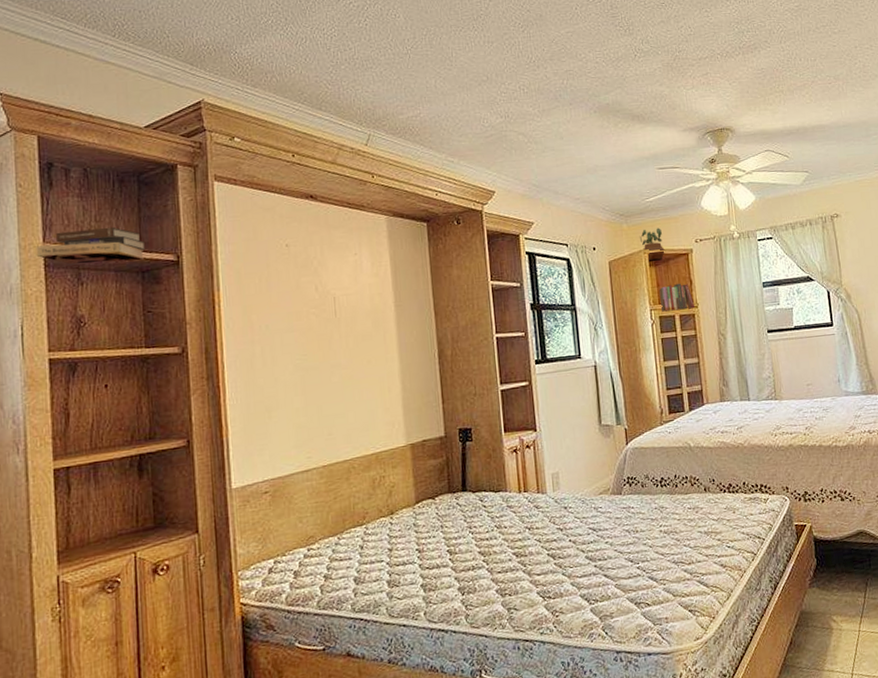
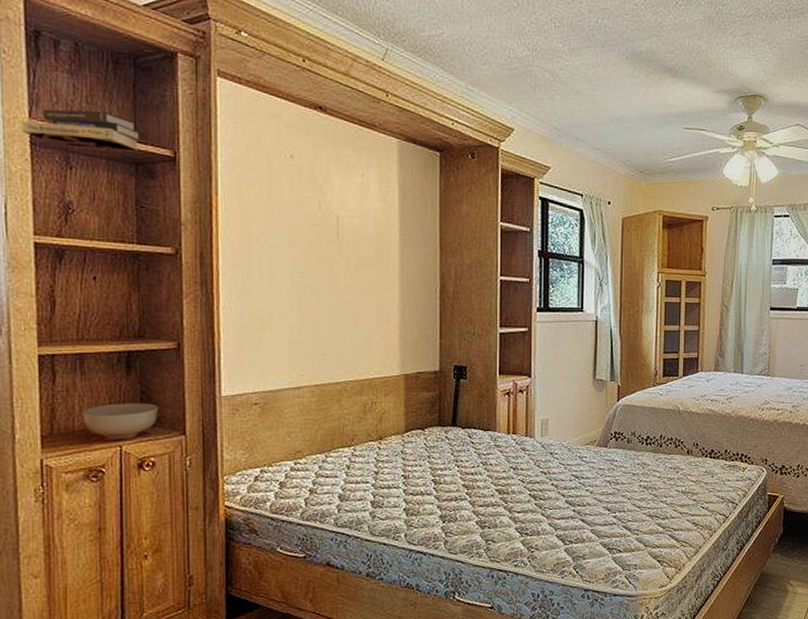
bowl: none [97,504,172,547] -> present [82,403,159,440]
potted plant: present [639,227,666,263] -> none [656,190,681,225]
books: present [658,283,695,312] -> none [668,249,703,277]

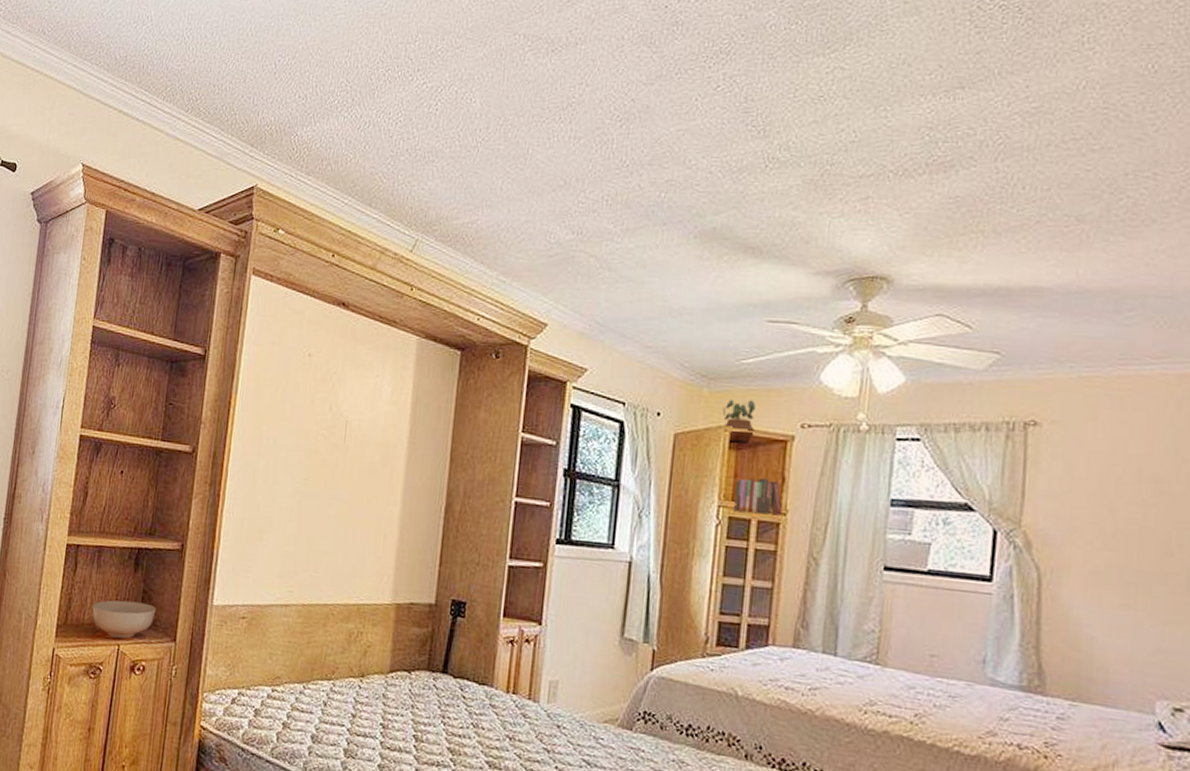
books: present [21,109,141,152] -> none [86,309,179,350]
potted plant: none [656,190,681,225] -> present [722,400,756,445]
books: none [668,249,703,277] -> present [732,478,783,516]

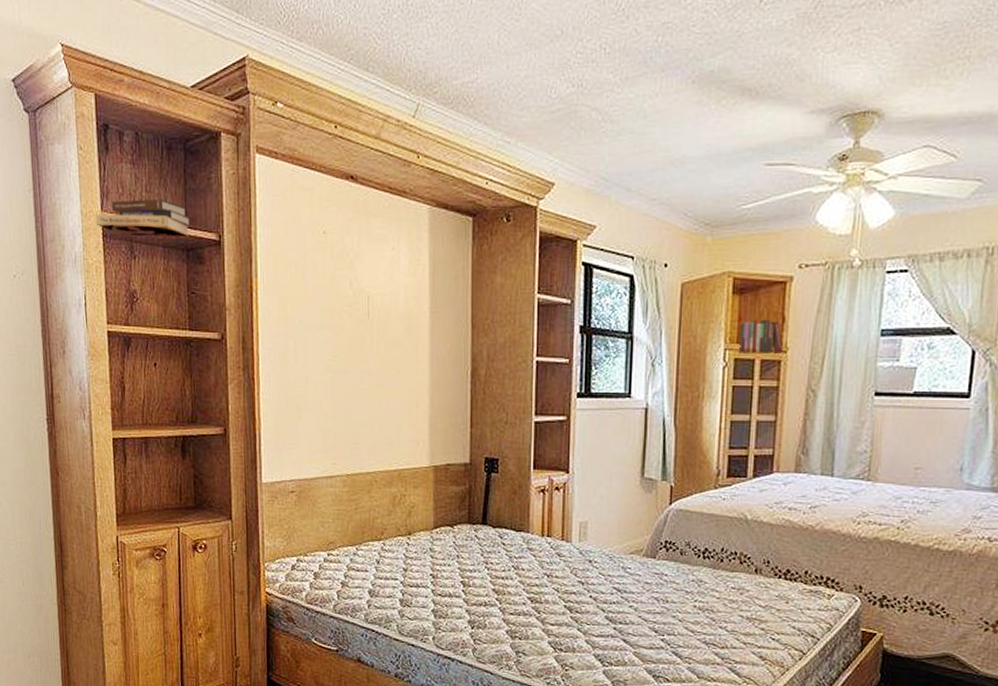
books: none [86,309,179,350] -> present [95,198,191,238]
bowl: present [92,600,157,639] -> none [147,486,209,522]
potted plant: present [722,400,756,445] -> none [725,244,758,289]

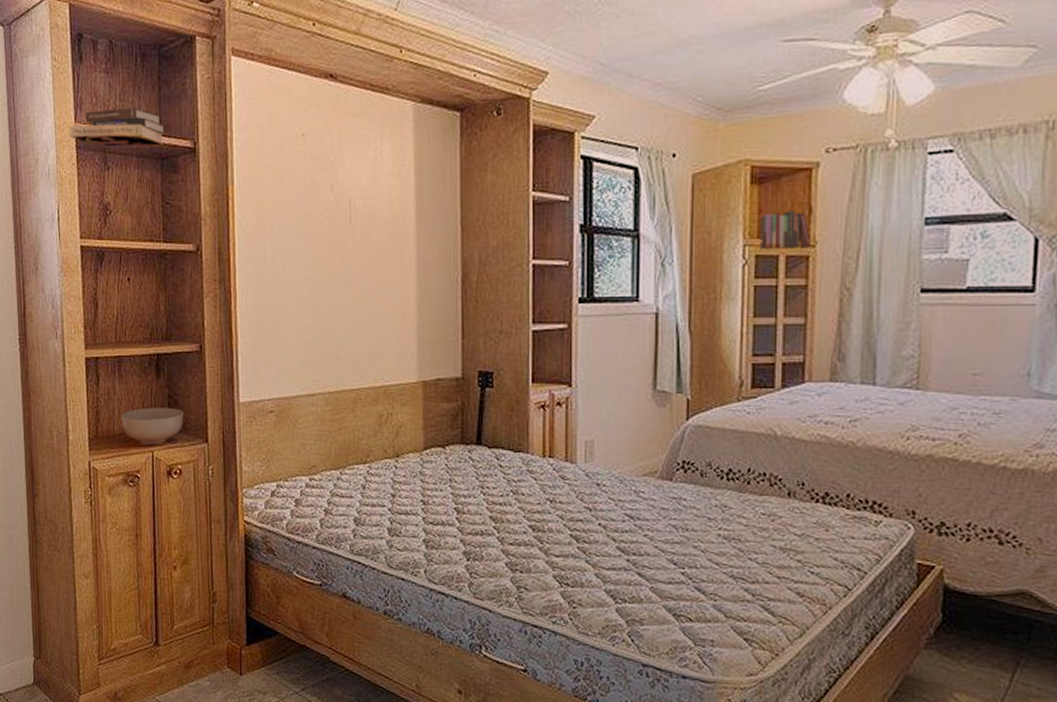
bowl: none [147,486,209,522] -> present [121,407,184,445]

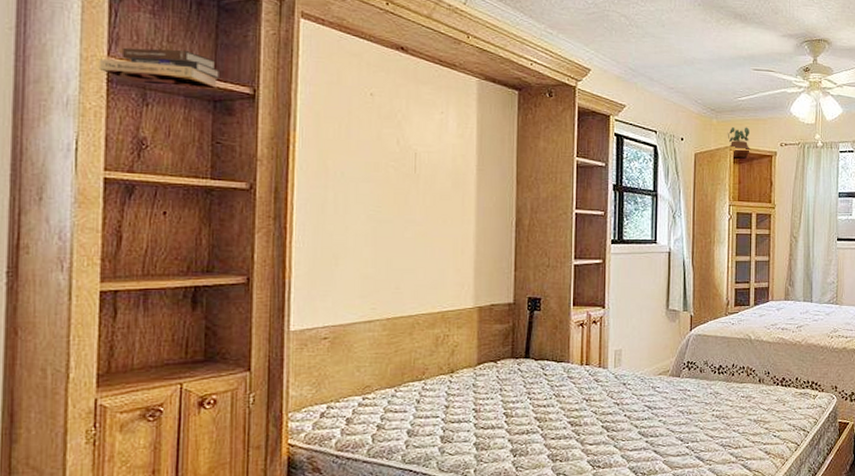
bowl: present [121,407,184,445] -> none [142,339,224,378]
potted plant: none [741,129,779,179] -> present [727,127,751,160]
books: present [759,210,812,249] -> none [739,183,773,209]

